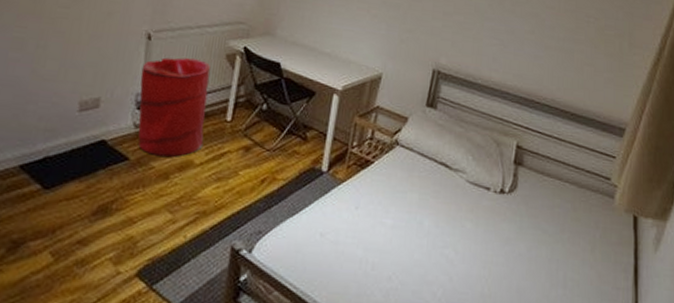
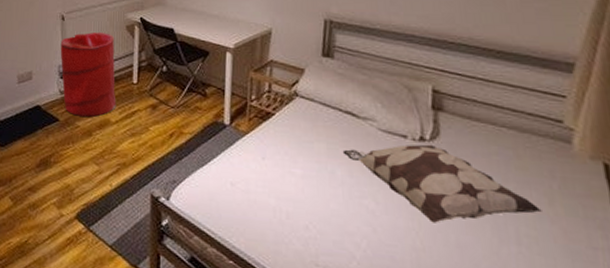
decorative pillow: none [432,196,585,271] -> present [342,144,542,223]

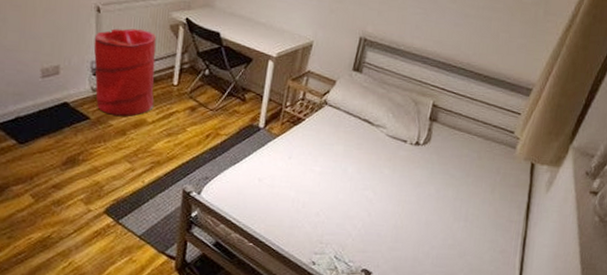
decorative pillow: present [342,144,542,223] -> none [356,148,486,208]

